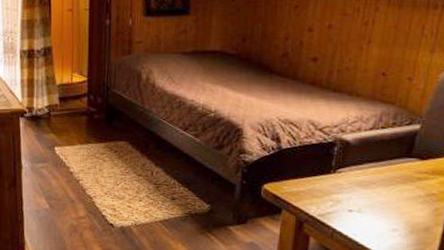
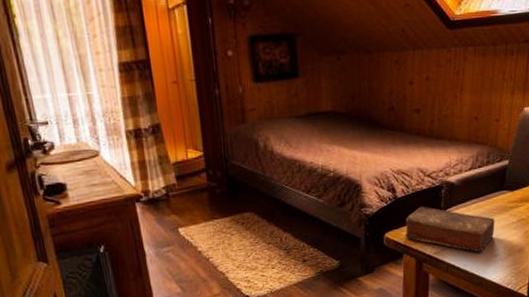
book: none [286,161,397,223] -> present [405,206,495,252]

